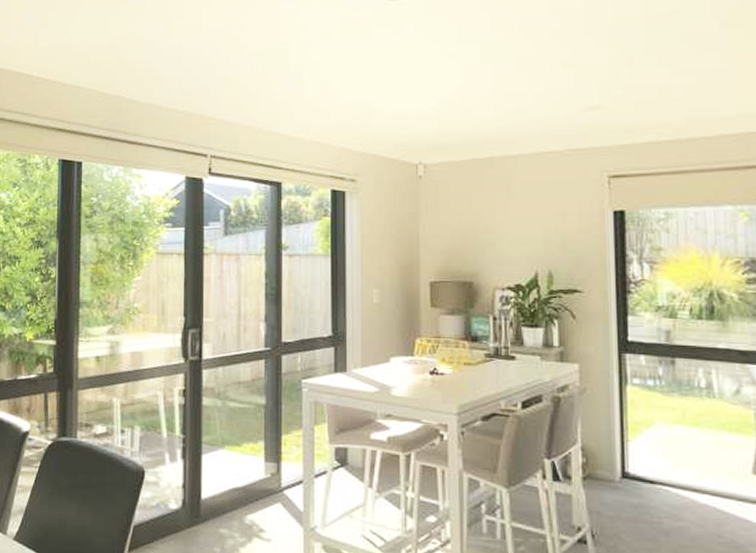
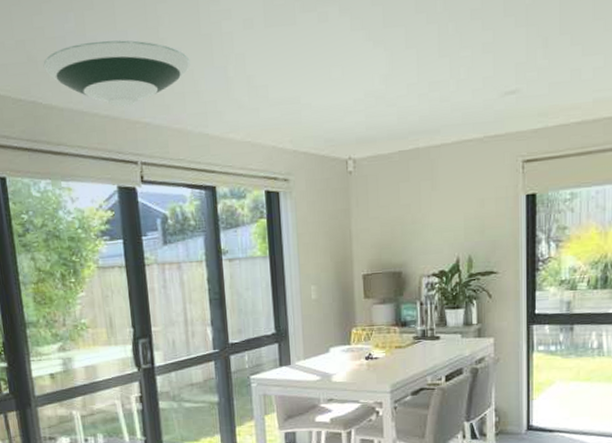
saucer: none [131,45,267,104] -> present [43,40,191,107]

